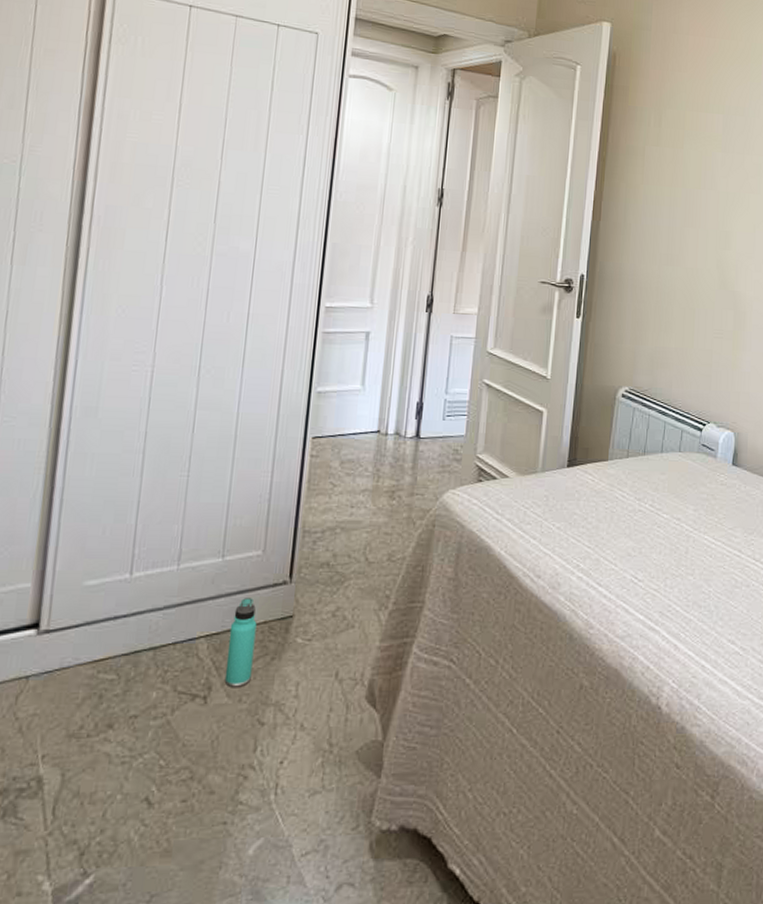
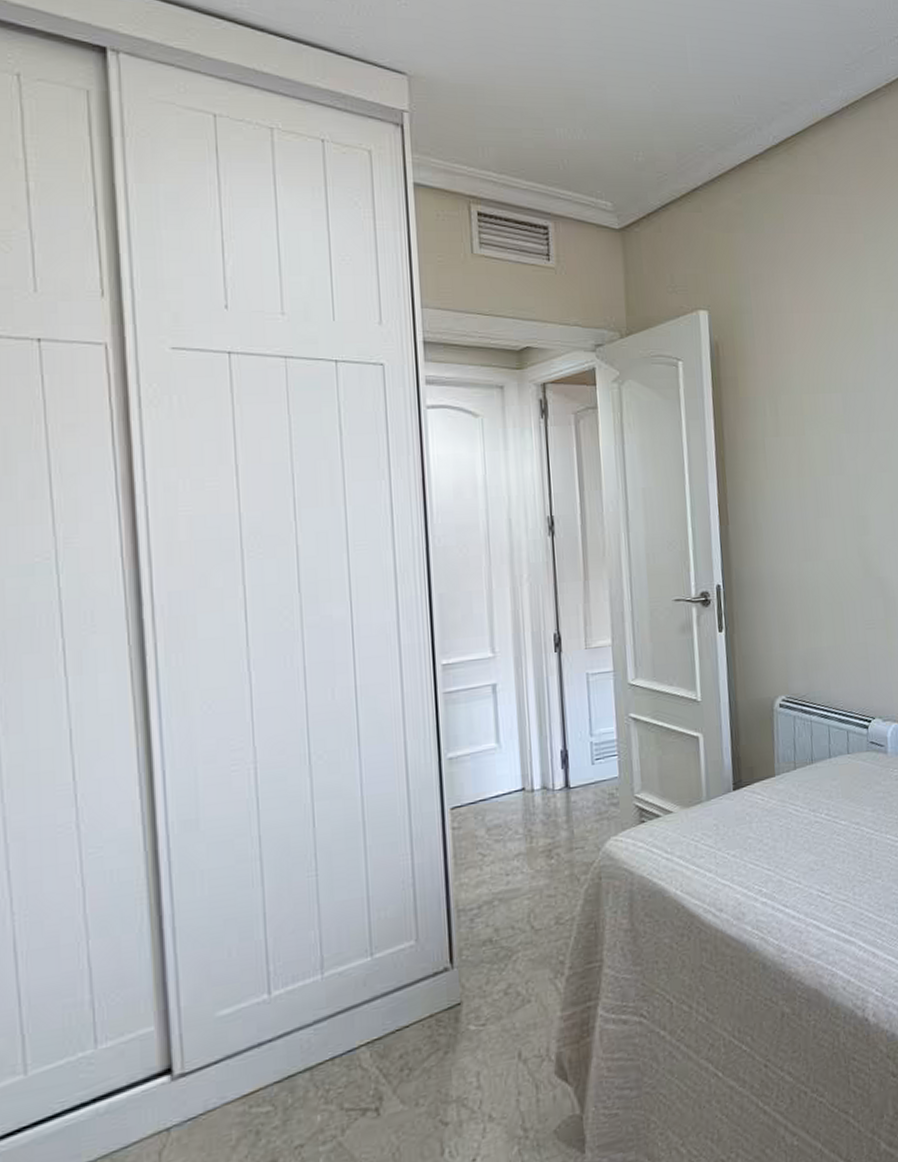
thermos bottle: present [224,598,257,687] -> none [392,993,426,1093]

